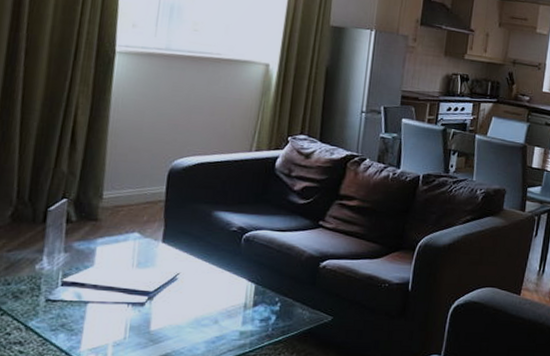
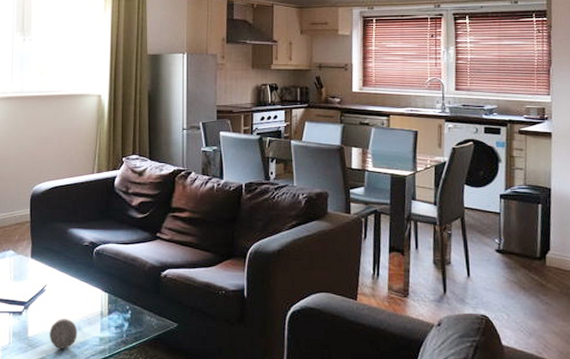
decorative ball: none [177,311,214,344] -> present [49,319,78,349]

